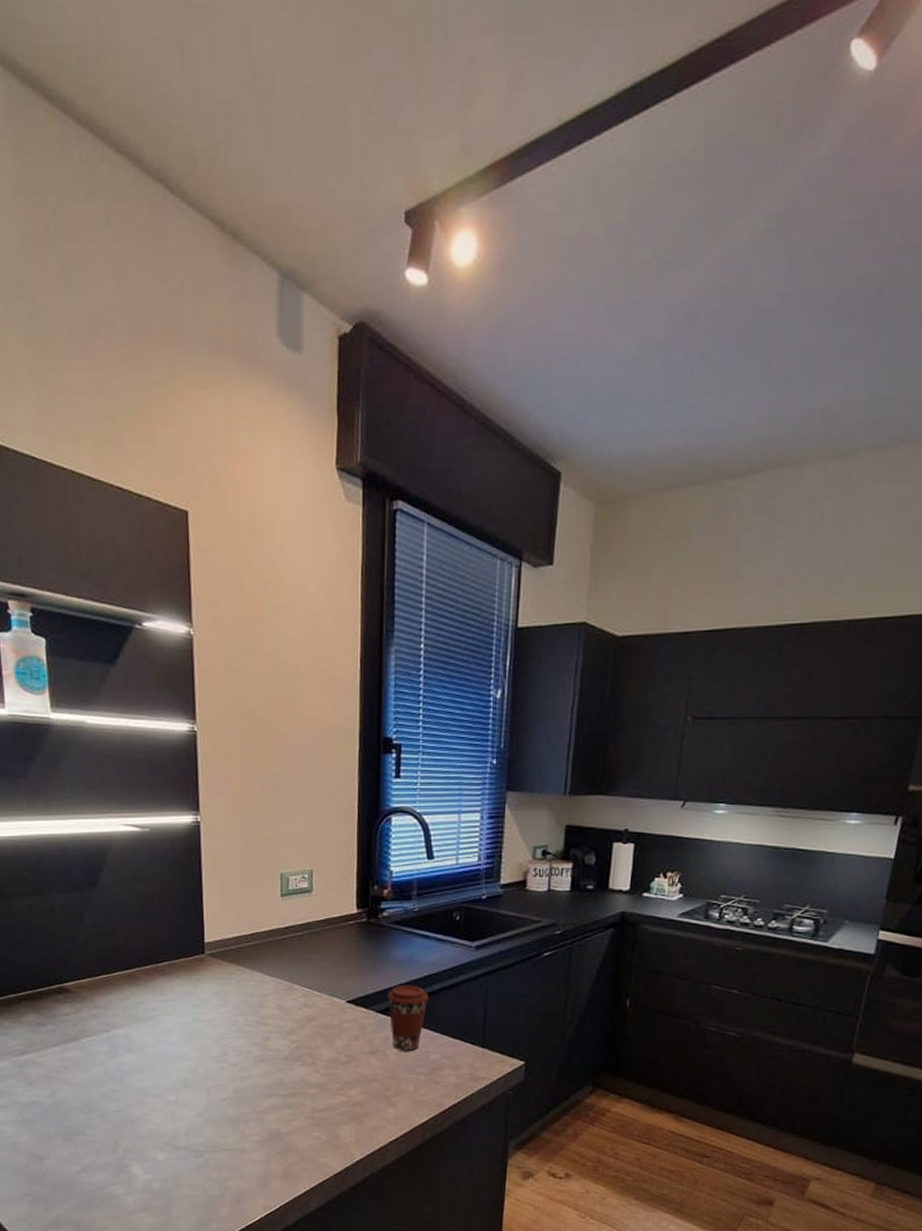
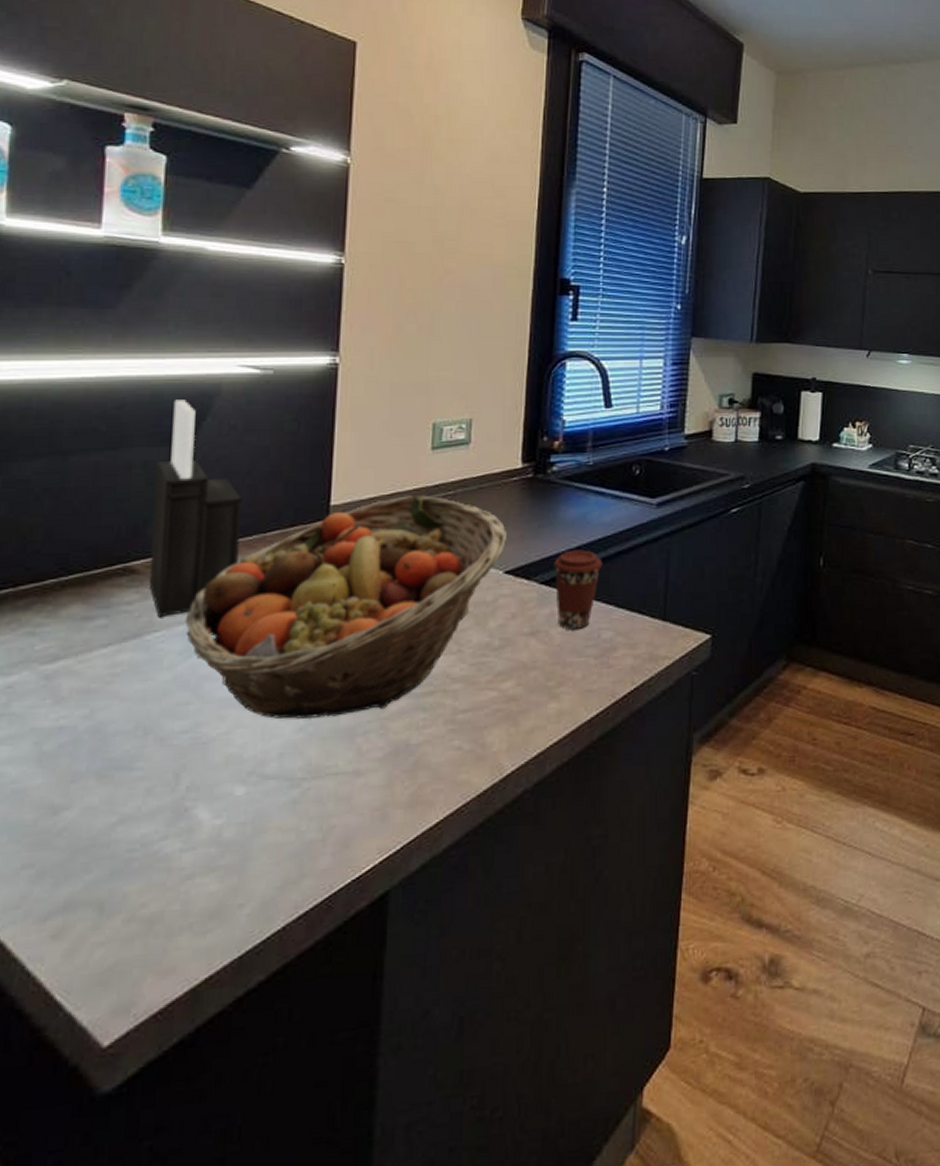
knife block: none [72,854,140,1027] -> present [148,400,243,618]
fruit basket: none [107,935,348,1108] -> present [185,495,508,719]

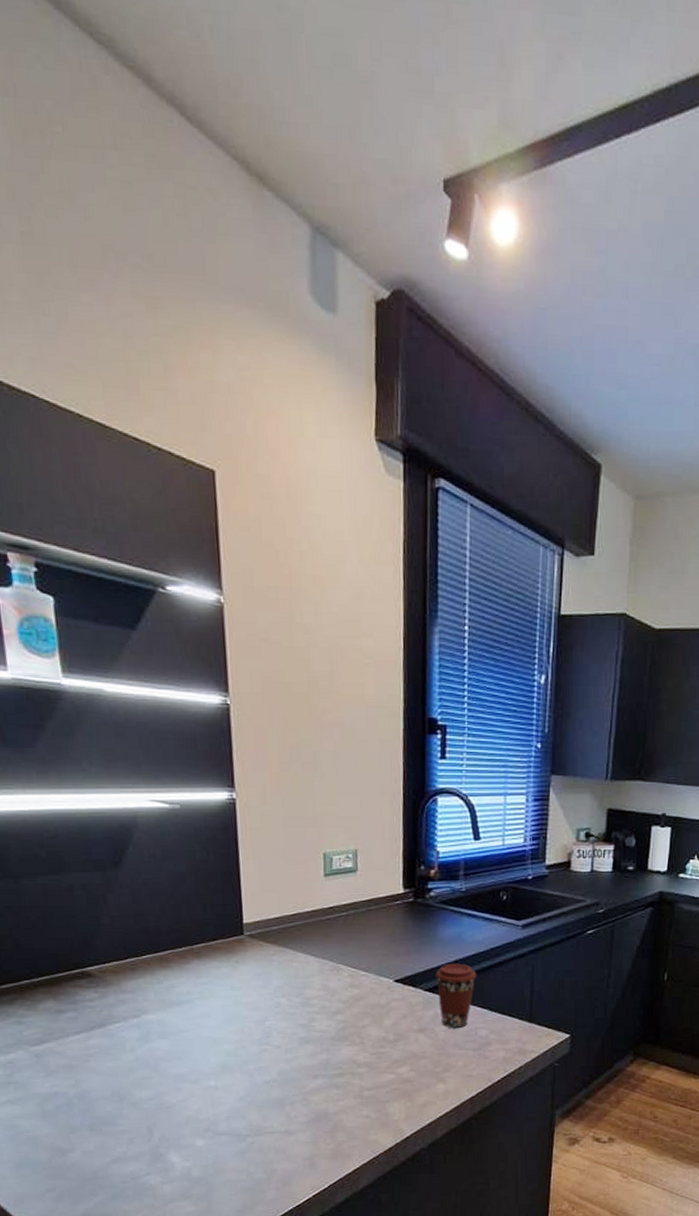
knife block: present [148,400,243,618] -> none [93,831,173,1012]
fruit basket: present [185,495,508,719] -> none [137,915,395,1092]

